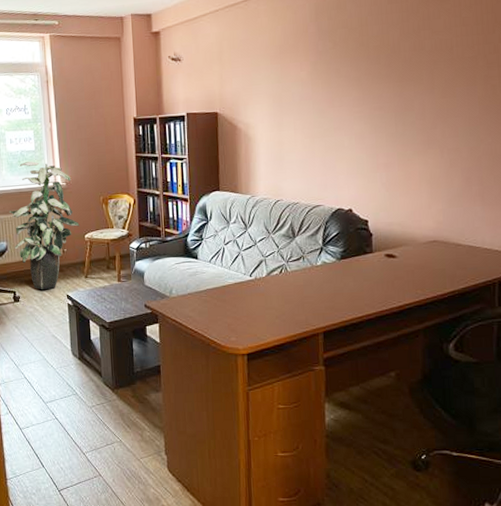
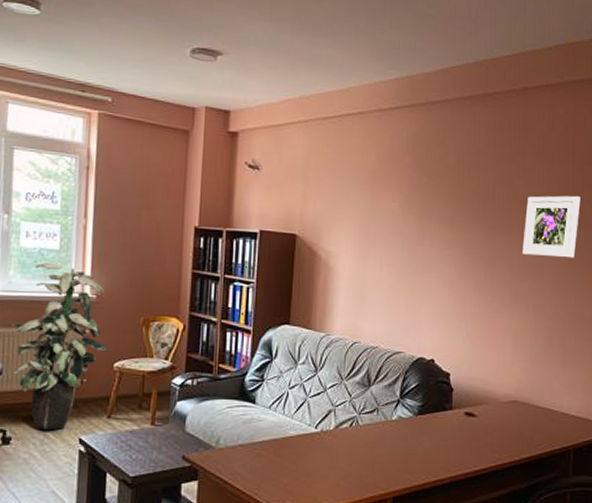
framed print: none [432,36,492,102] -> present [522,195,581,258]

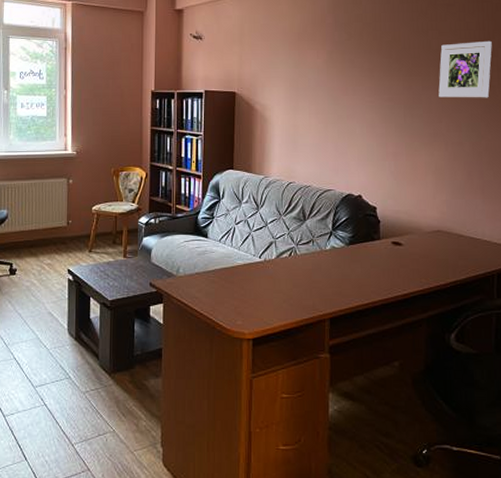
indoor plant: present [11,263,109,431] -> none [13,128,88,263]

